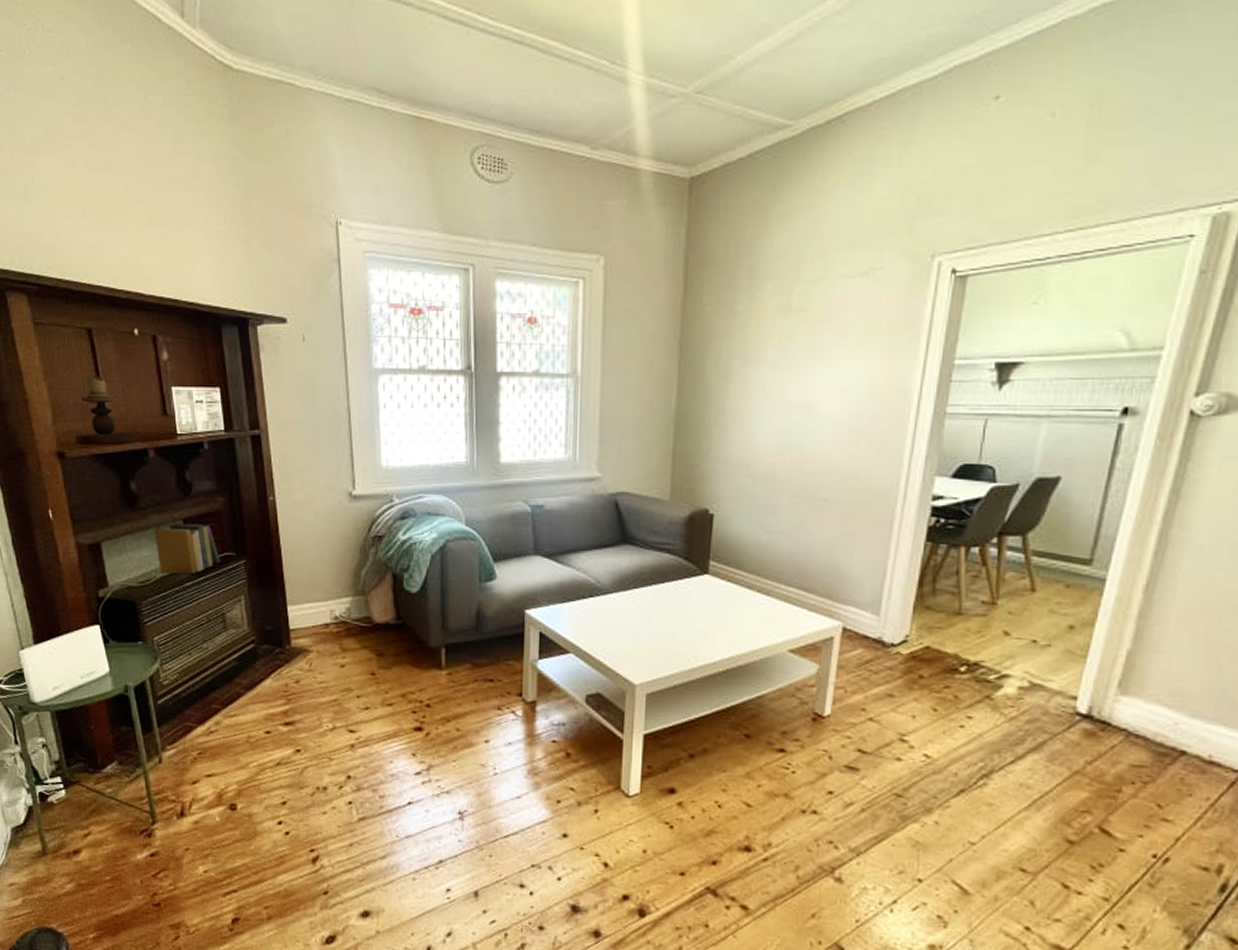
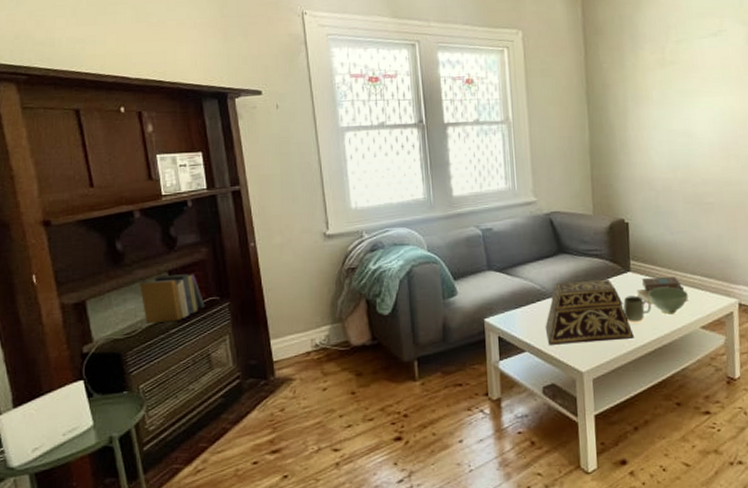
candlestick: present [75,376,136,445] -> none [61,150,122,213]
decorative box: none [596,578,703,653] -> present [545,278,634,345]
mug: none [694,603,729,635] -> present [623,295,651,322]
books: none [713,583,778,617] -> present [637,277,688,305]
bowl: none [726,596,778,631] -> present [647,286,688,315]

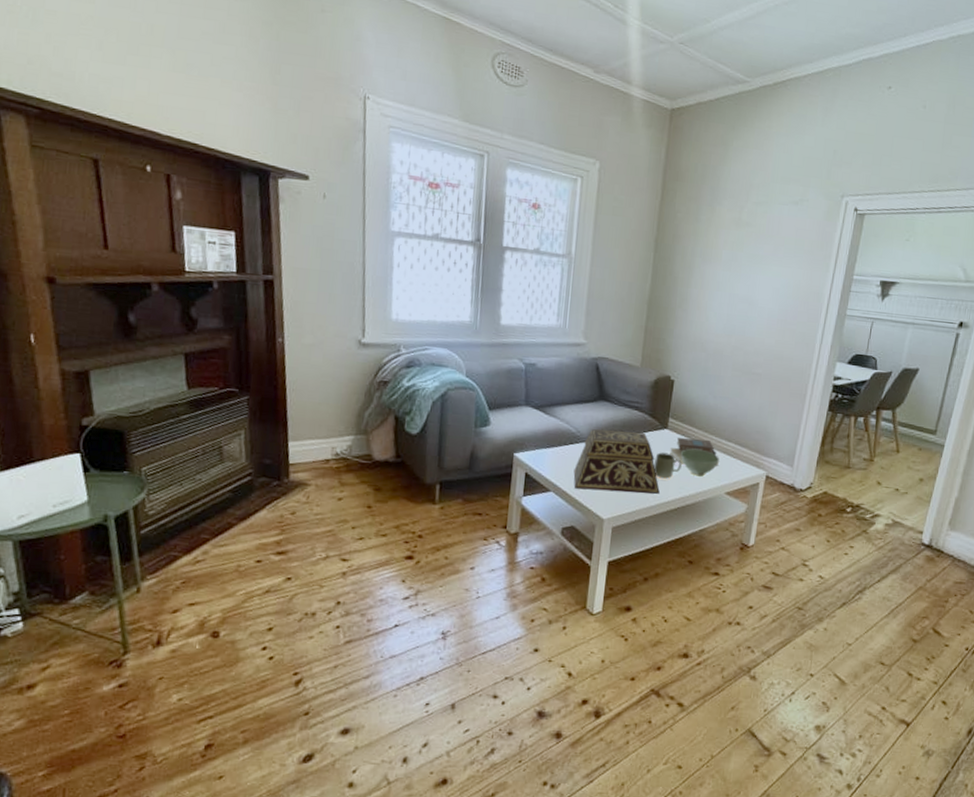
books: present [140,274,205,323] -> none [151,357,222,408]

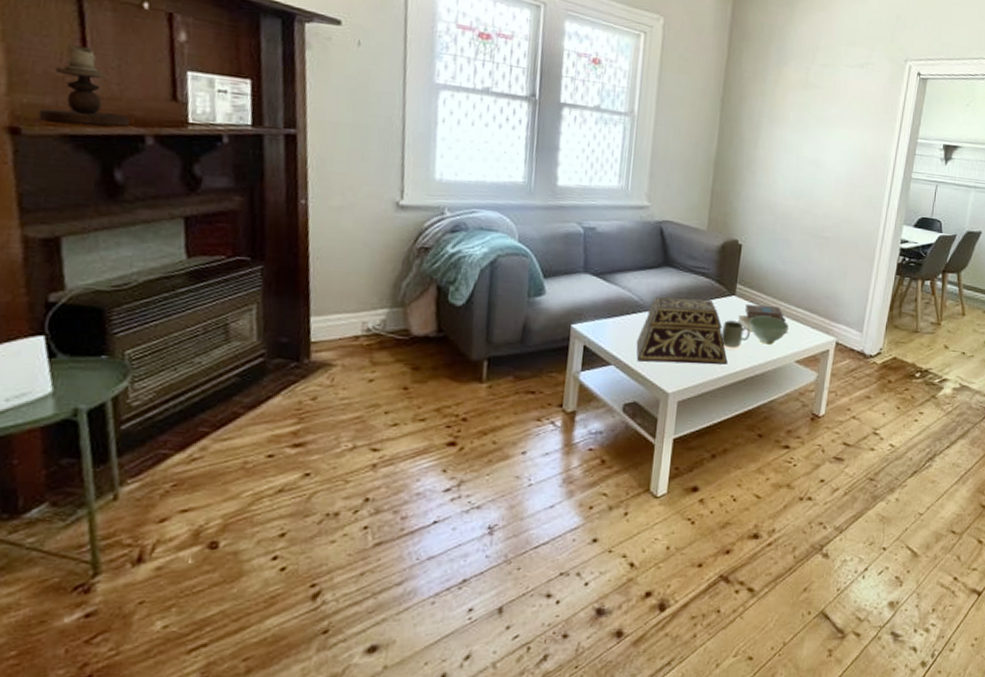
candlestick: none [68,205,140,275] -> present [38,44,131,127]

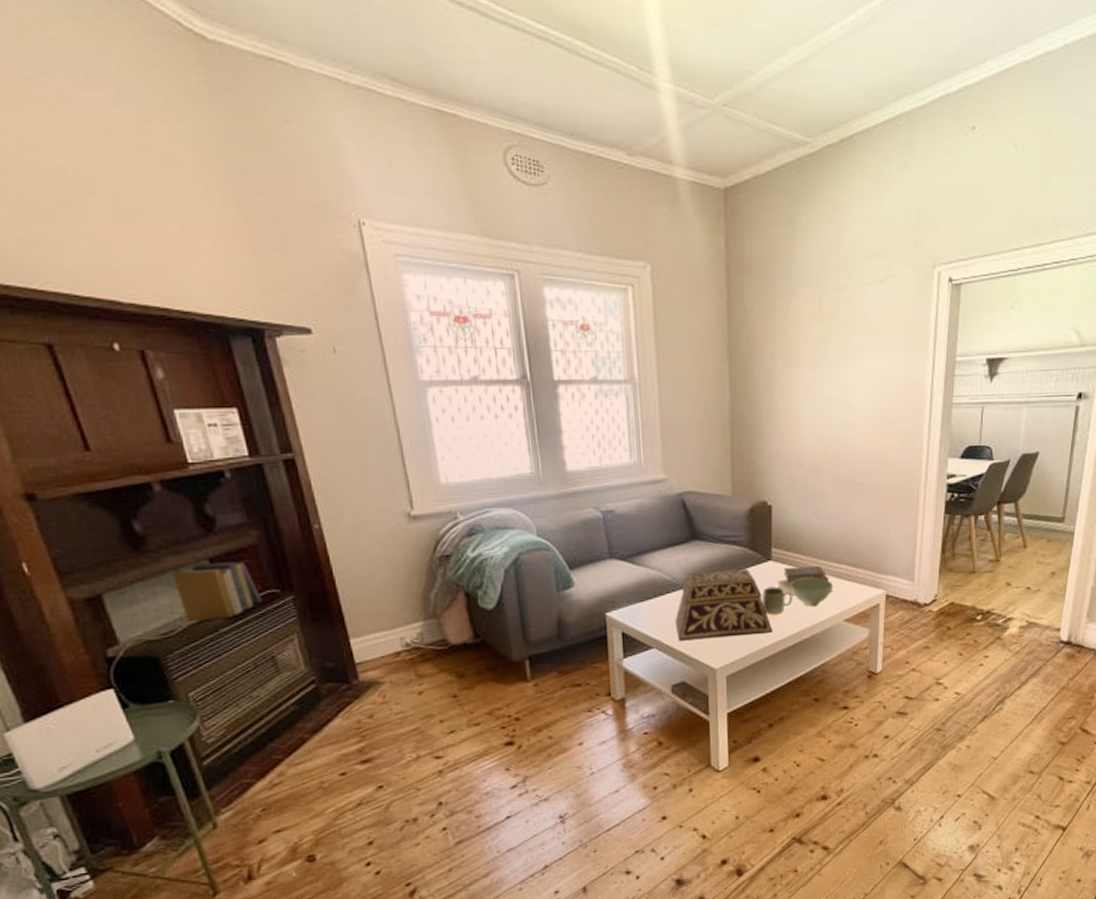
candlestick: present [38,44,131,127] -> none [47,400,135,483]
books: none [142,221,230,279] -> present [173,562,263,621]

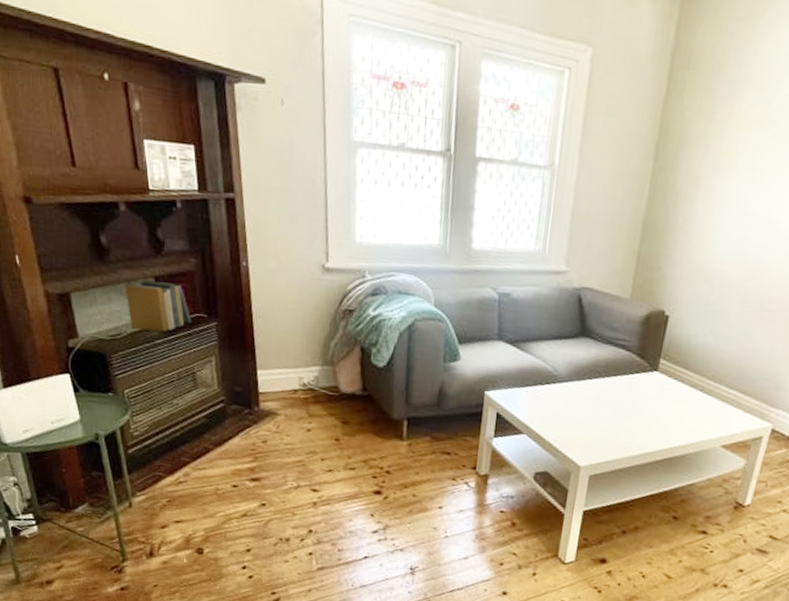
decorative box: present [675,568,772,641] -> none [549,368,645,443]
mug: present [762,586,793,616] -> none [639,397,672,427]
books: present [777,566,833,597] -> none [659,380,716,414]
bowl: present [789,577,833,607] -> none [671,394,717,426]

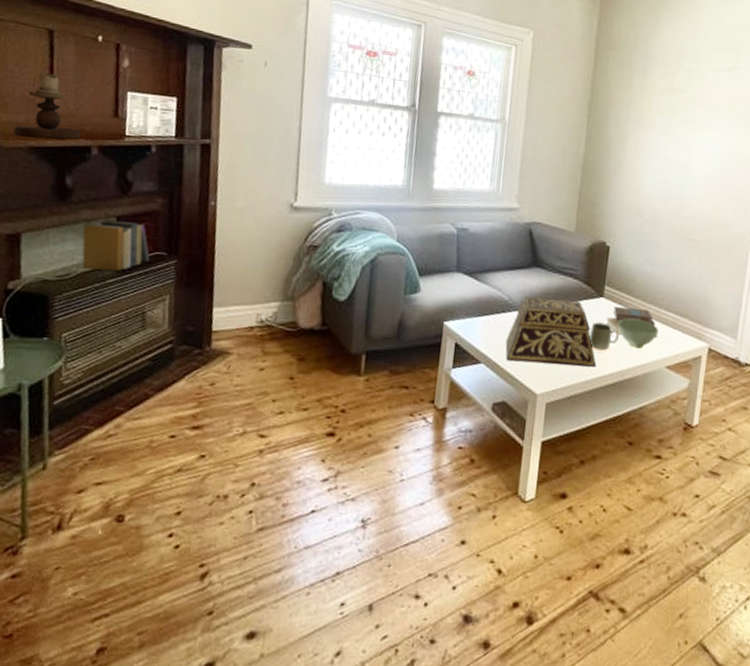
candlestick: none [42,119,107,194] -> present [13,72,82,139]
decorative box: none [549,368,645,443] -> present [506,297,596,367]
mug: none [639,397,672,427] -> present [590,322,619,351]
books: none [659,380,716,414] -> present [606,306,658,336]
bowl: none [671,394,717,426] -> present [617,318,658,349]

